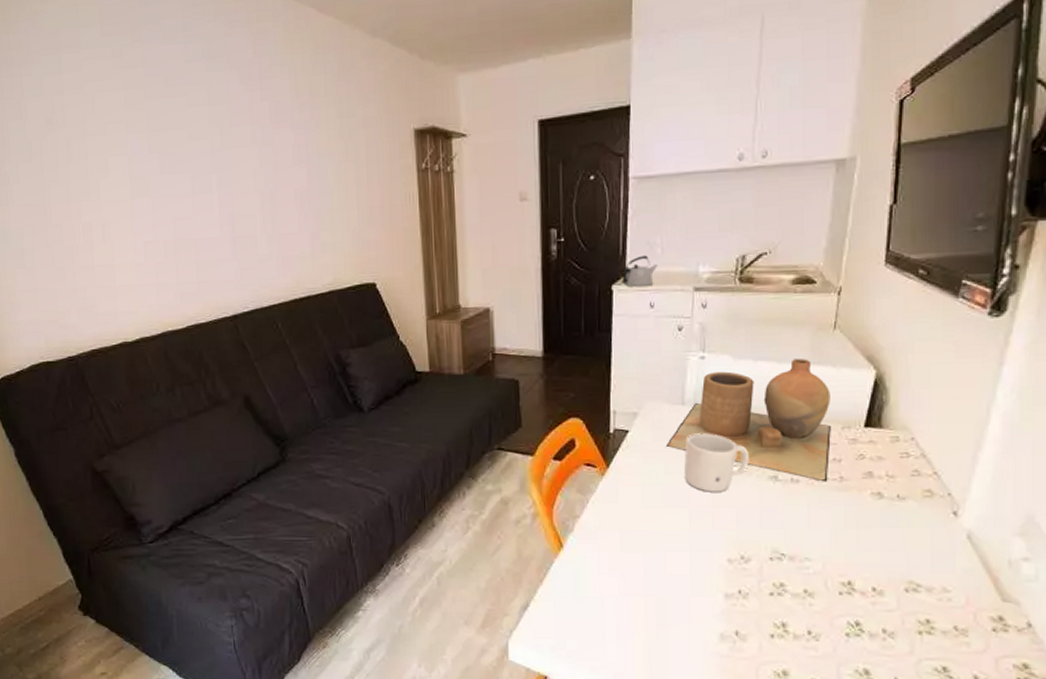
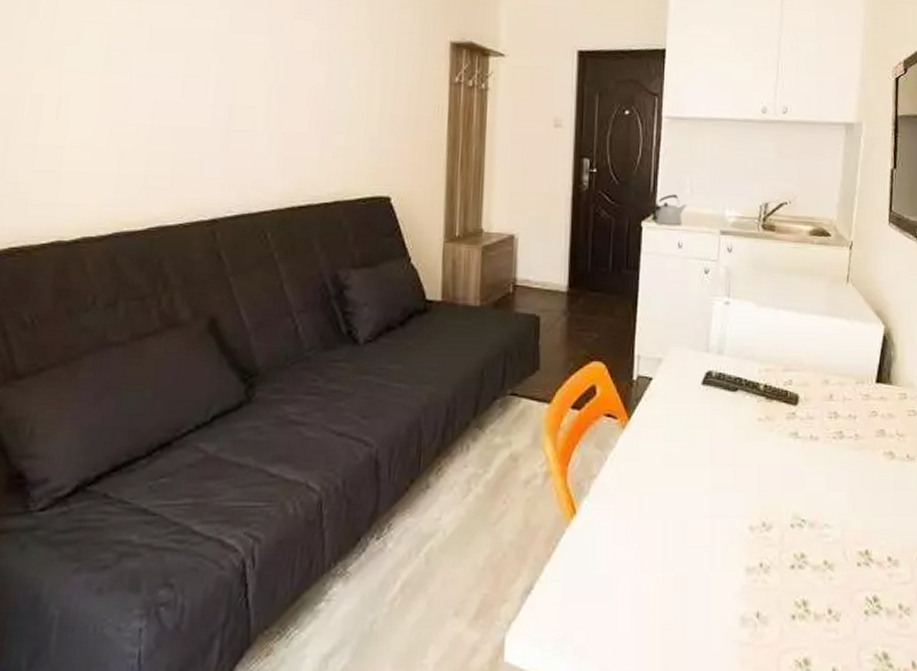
vase: present [667,359,831,482] -> none [690,310,846,440]
mug: present [684,433,750,492] -> none [708,383,771,449]

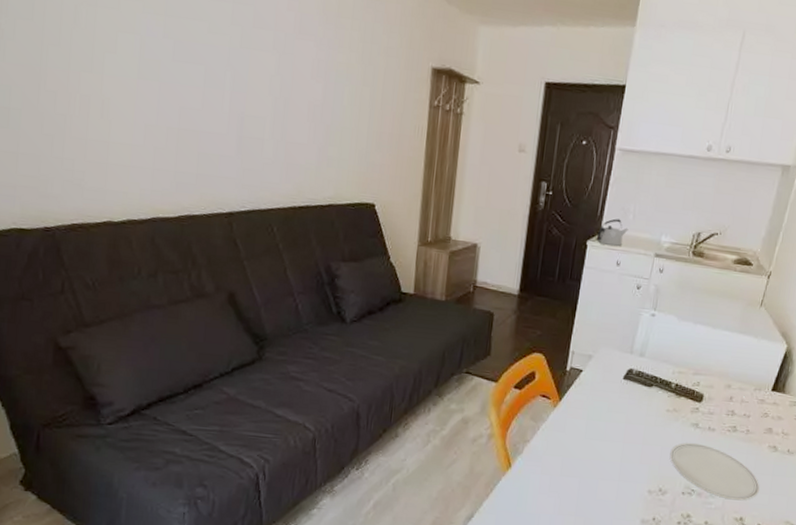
plate: none [769,459,882,528] -> present [670,443,760,501]

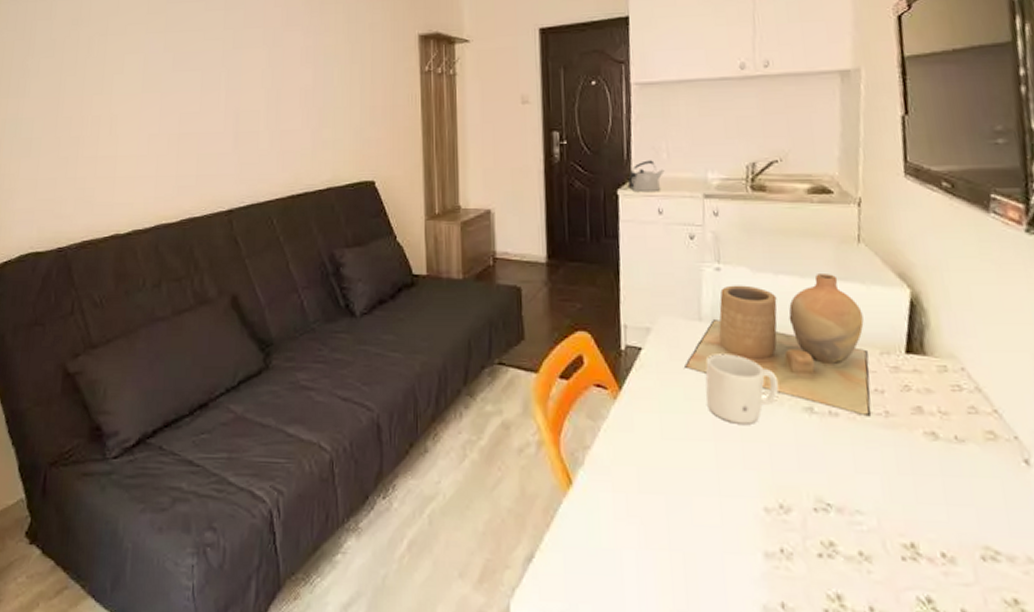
vase: none [612,327,750,433] -> present [685,274,871,417]
mug: none [623,379,679,433] -> present [705,354,779,424]
plate: present [670,443,760,501] -> none [782,436,929,517]

